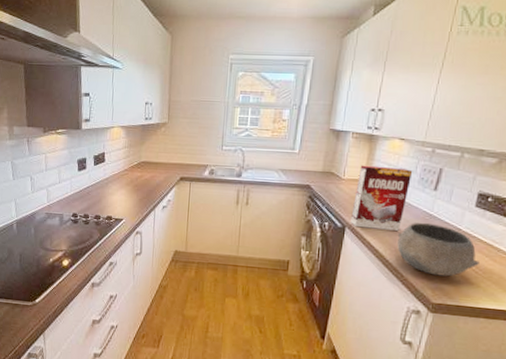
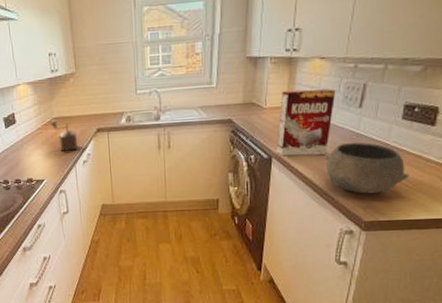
pepper mill: none [137,164,161,196] -> present [51,120,79,152]

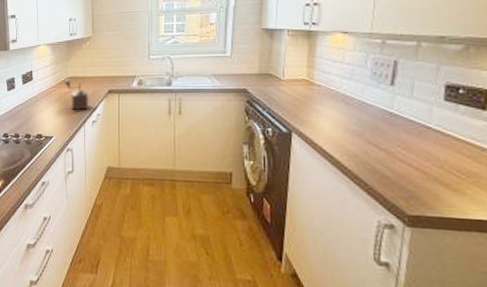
cereal box: present [277,89,336,157] -> none [297,63,363,133]
bowl: present [325,142,409,194] -> none [353,122,460,183]

